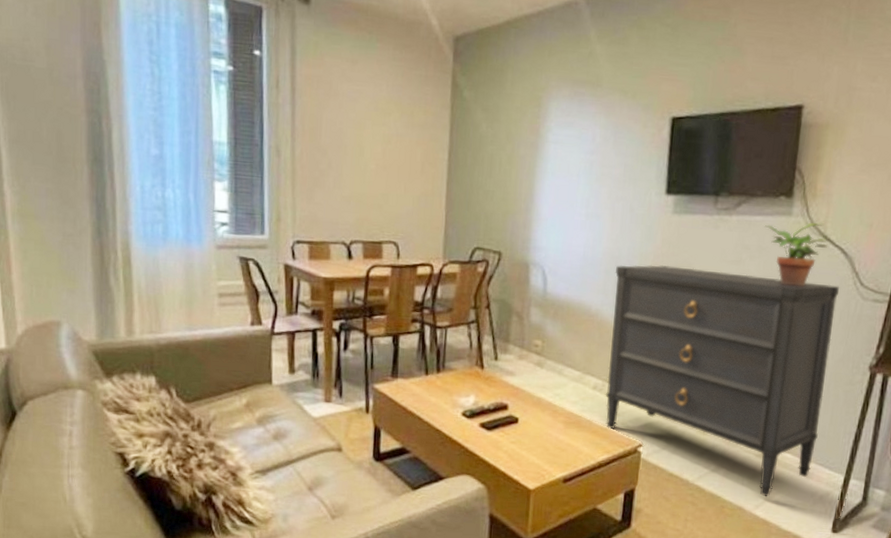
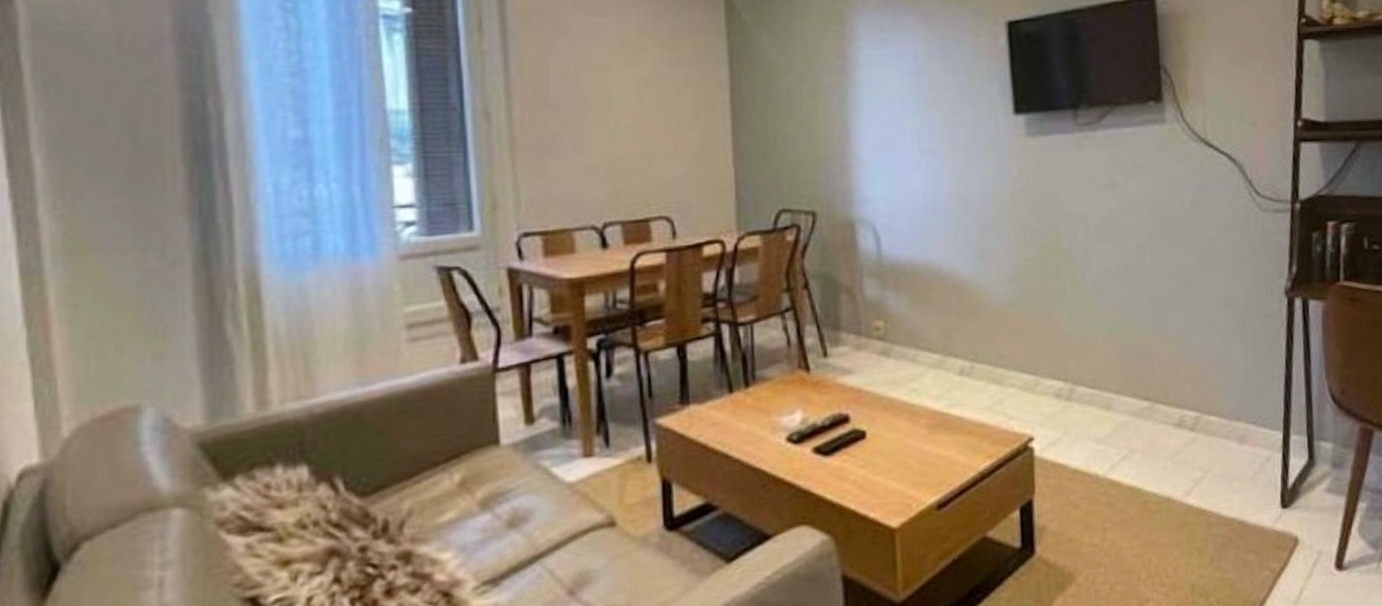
dresser: present [605,265,840,497] -> none [965,198,1243,478]
potted plant: present [764,222,827,286] -> none [1136,127,1212,207]

